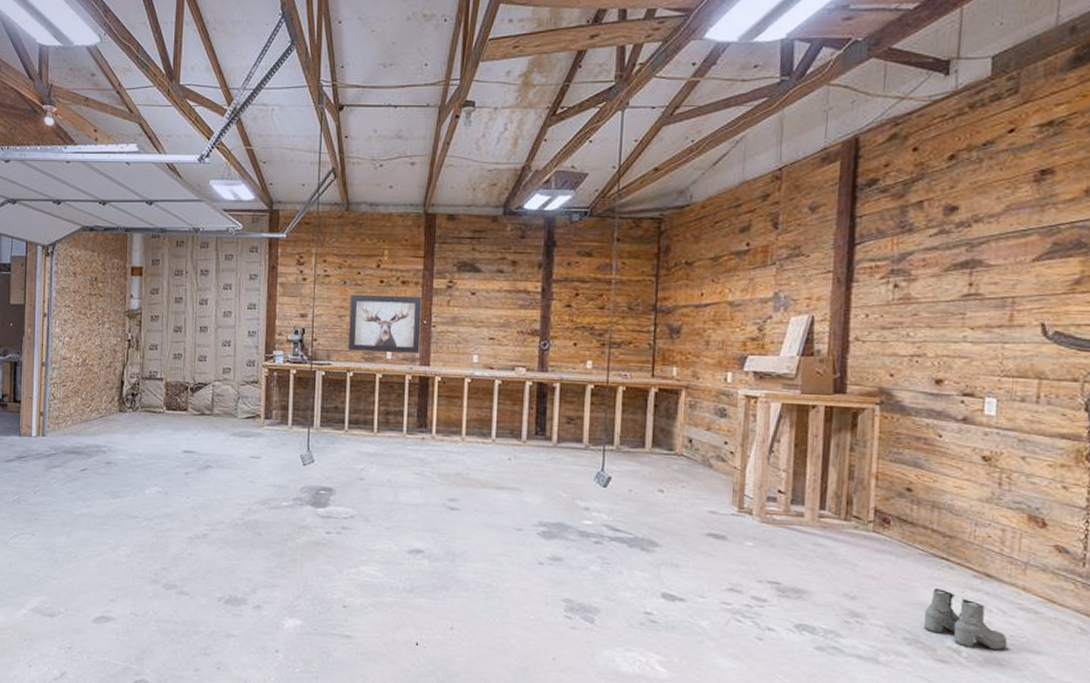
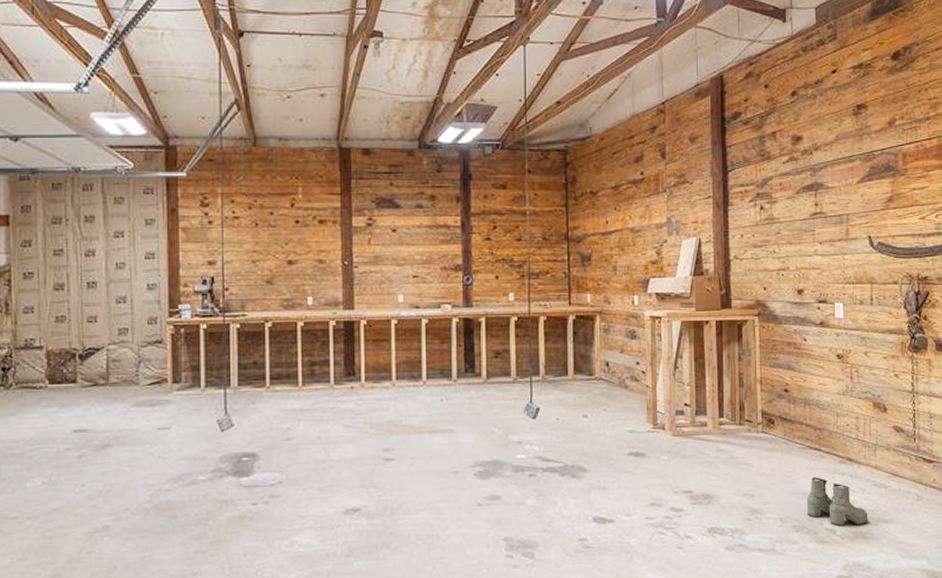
wall art: present [348,294,422,353] -> none [264,235,342,298]

